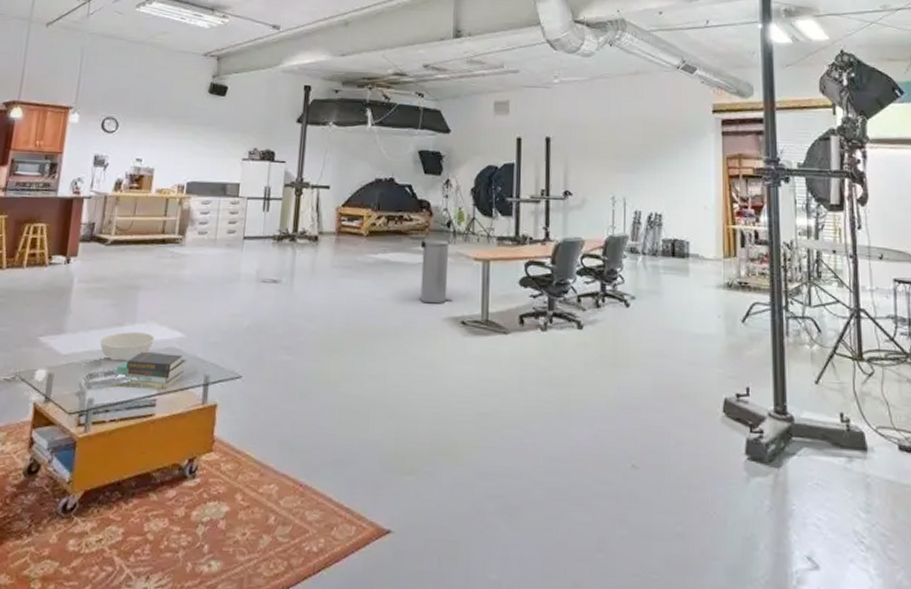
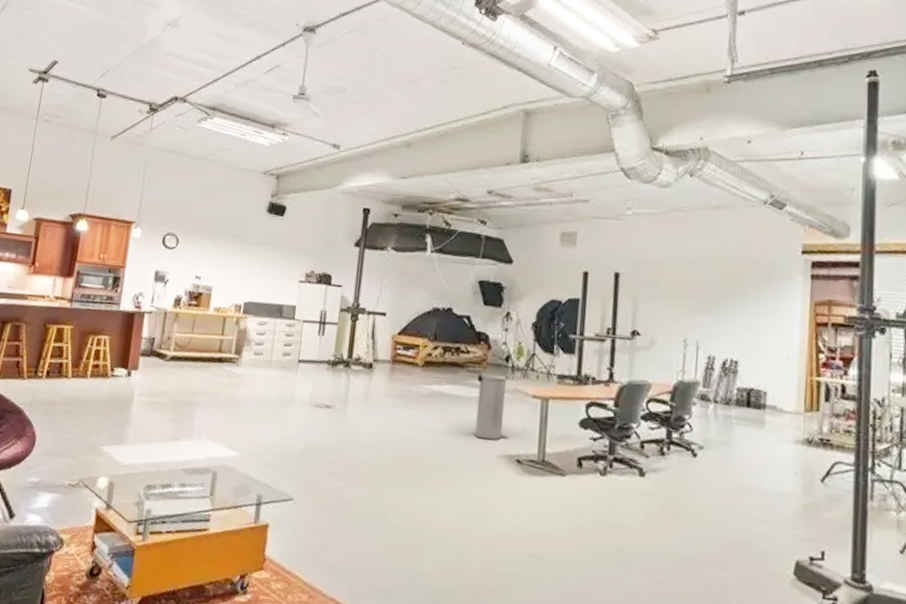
bowl: present [100,332,155,363] -> none [158,447,210,477]
books: present [111,352,187,391] -> none [168,467,241,507]

